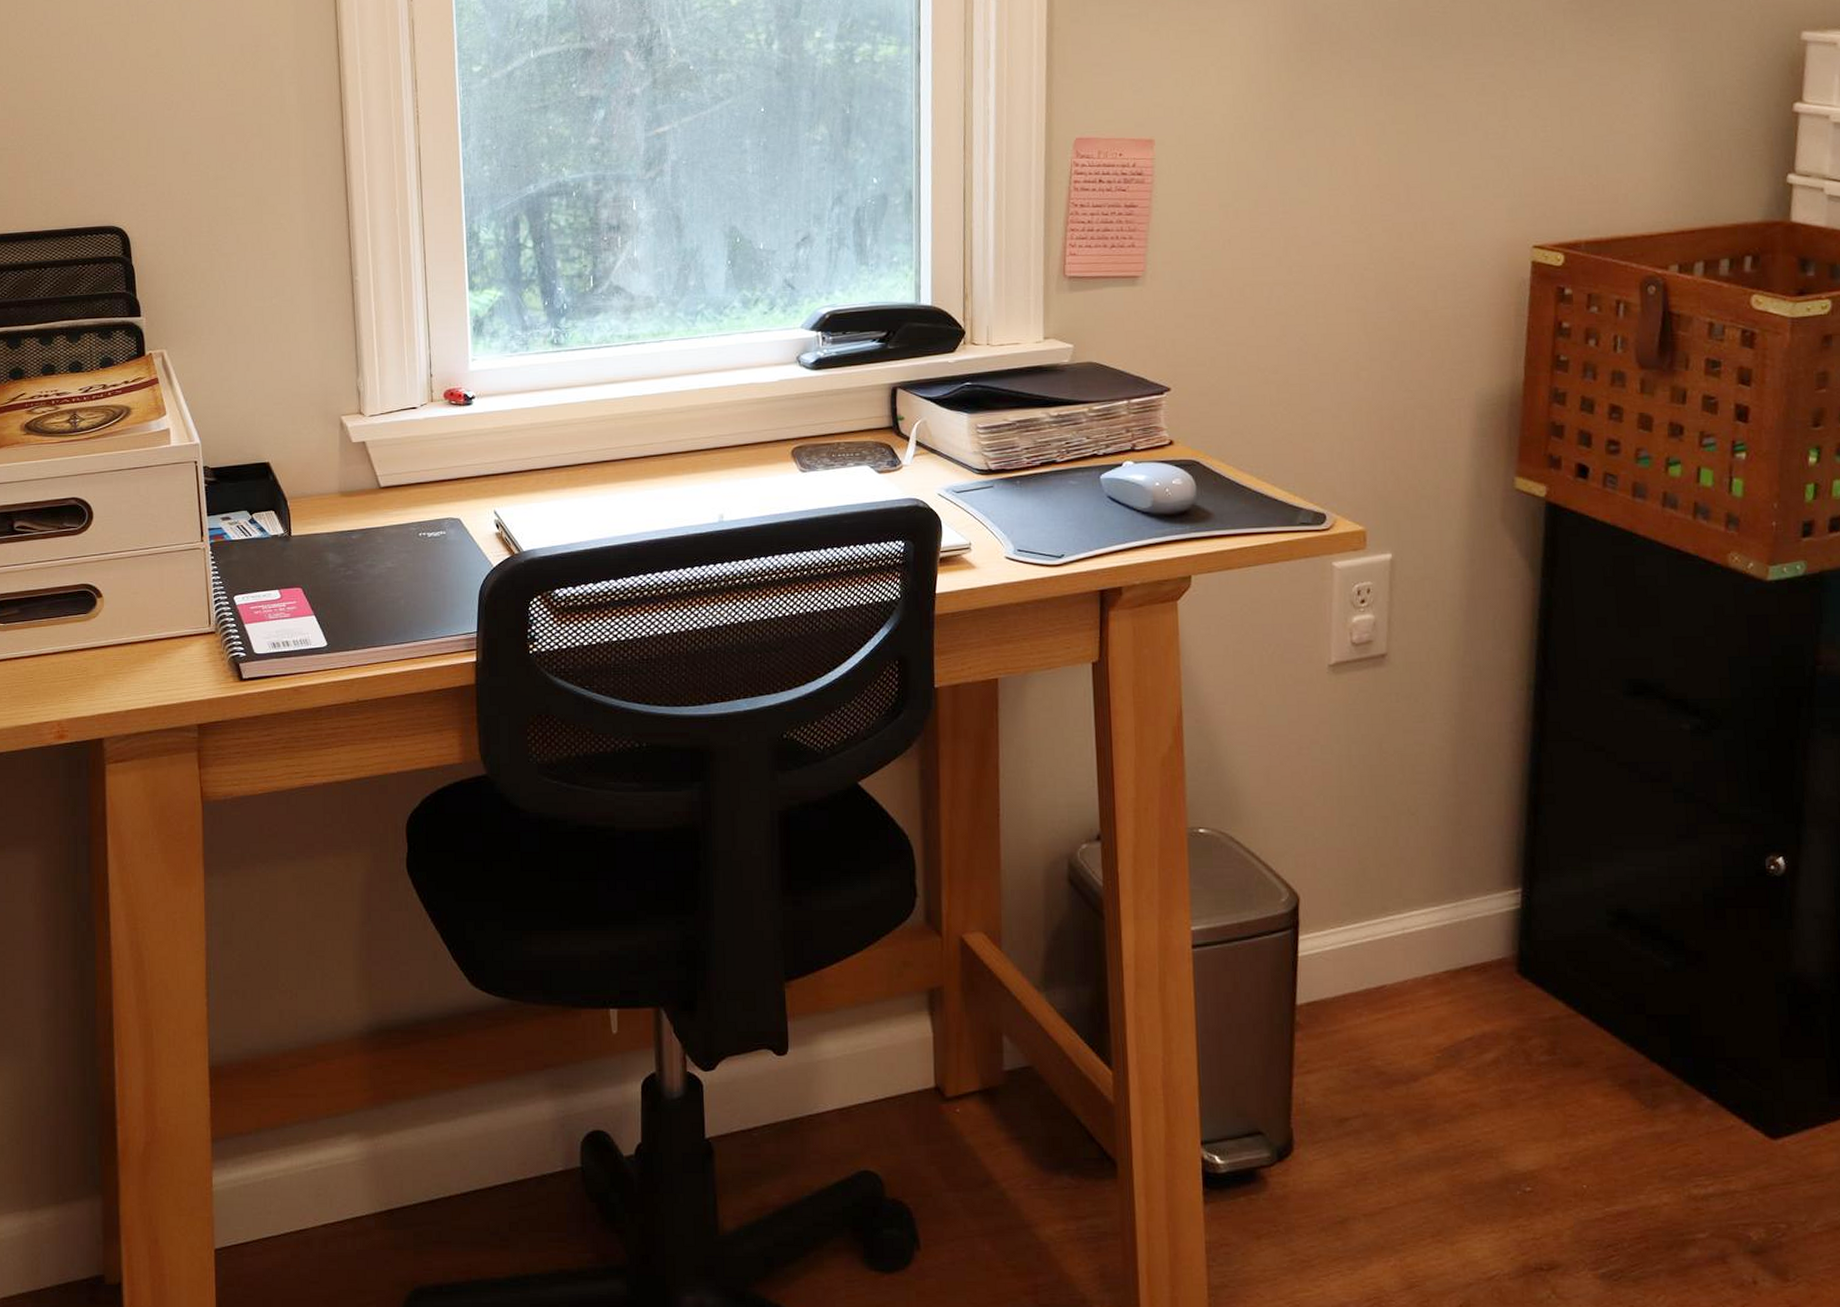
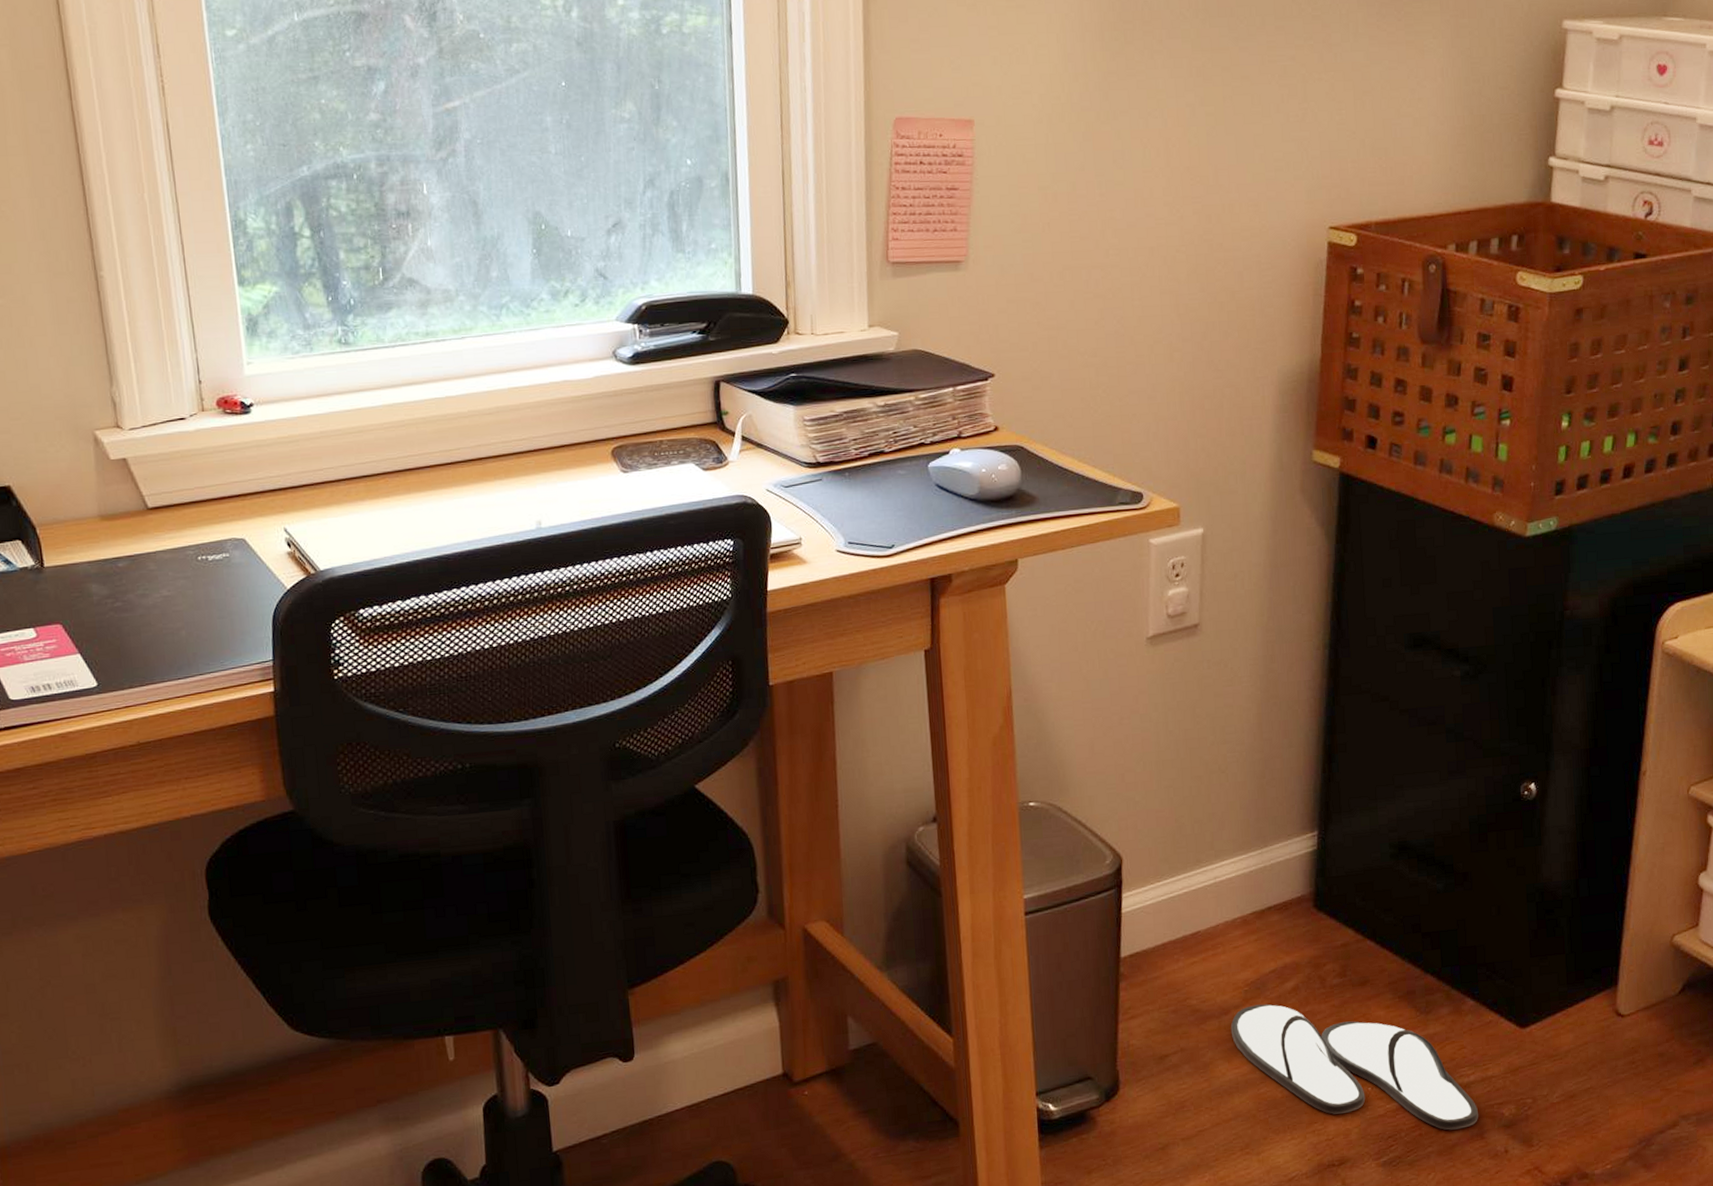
slippers: none [1420,1074,1720,1248] -> present [1230,1004,1479,1130]

